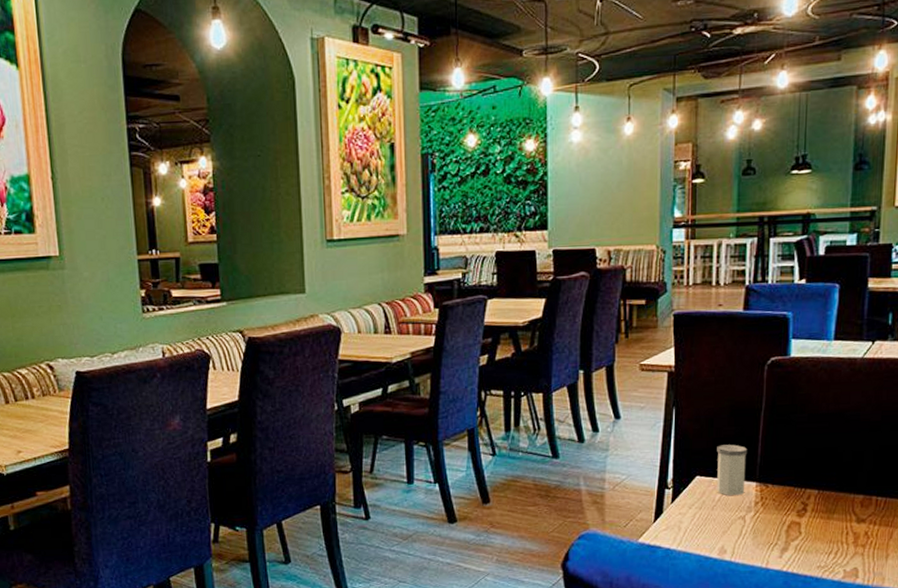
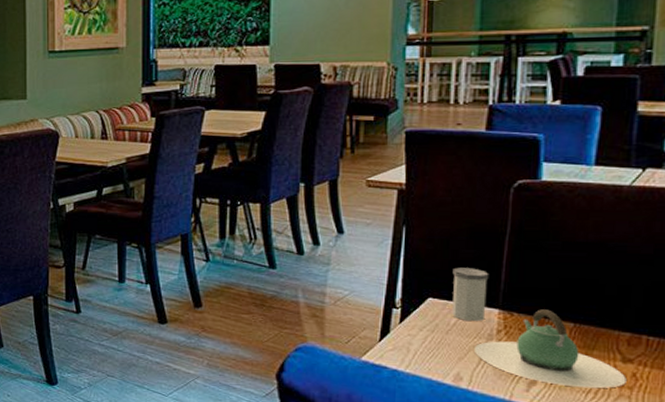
teapot: none [735,479,860,550] -> present [473,309,627,389]

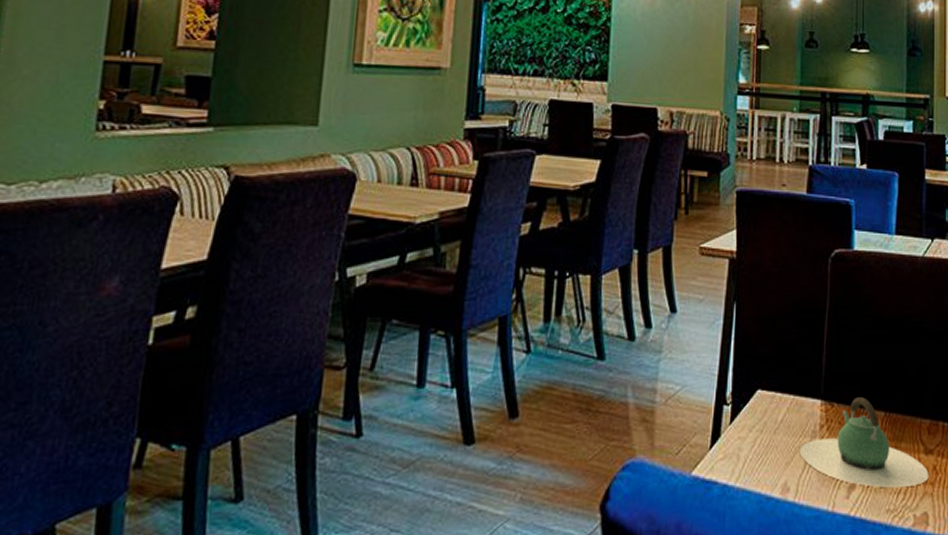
salt shaker: present [452,267,489,322] -> none [779,351,812,417]

